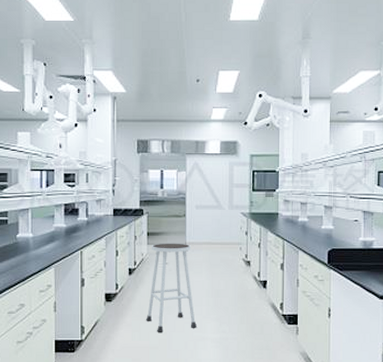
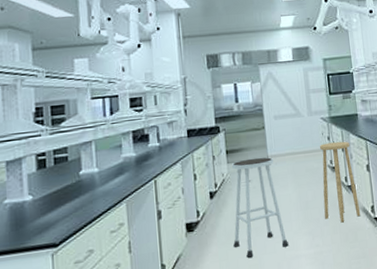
stool: none [234,238,269,314] -> present [320,141,361,223]

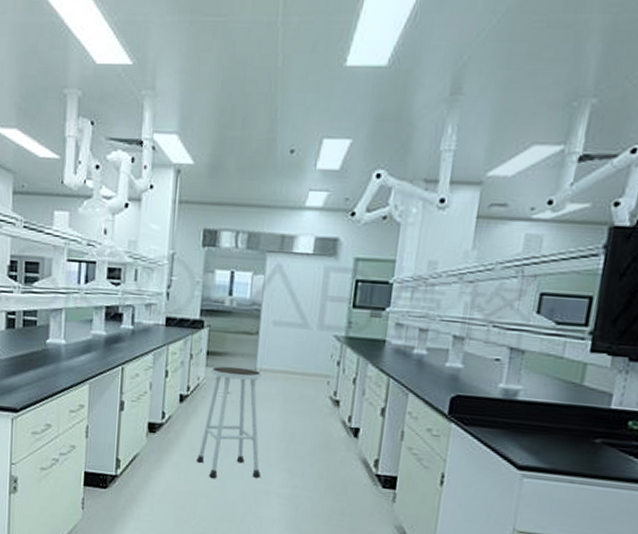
stool: present [320,141,361,223] -> none [312,368,366,470]

